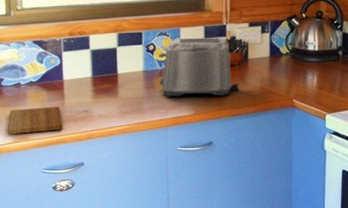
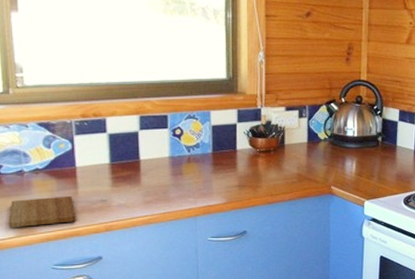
toaster: present [158,38,240,97] -> none [186,122,276,185]

